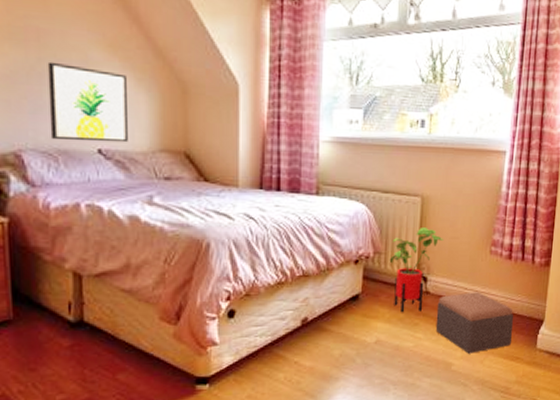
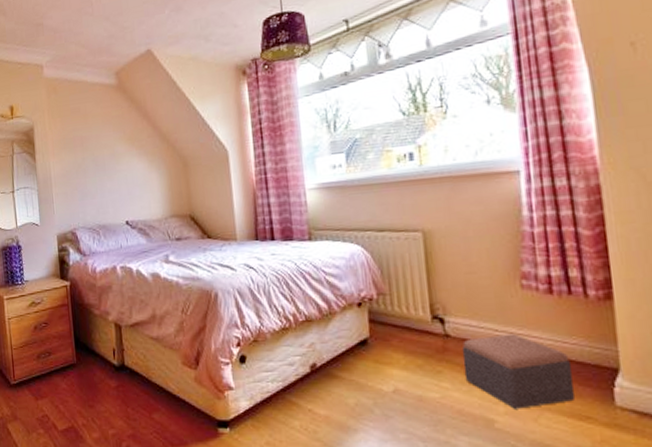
wall art: present [47,61,128,143] -> none [89,159,147,218]
house plant: present [389,228,443,312] -> none [395,264,457,358]

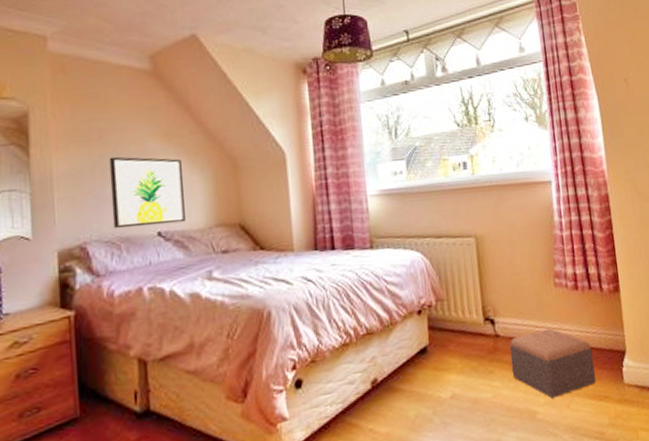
wall art: none [89,159,147,218] -> present [109,156,185,229]

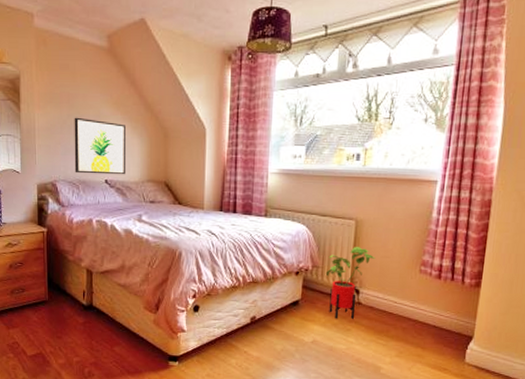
house plant: none [452,267,504,360] -> present [325,247,375,319]
footstool: present [509,328,596,399] -> none [366,305,443,361]

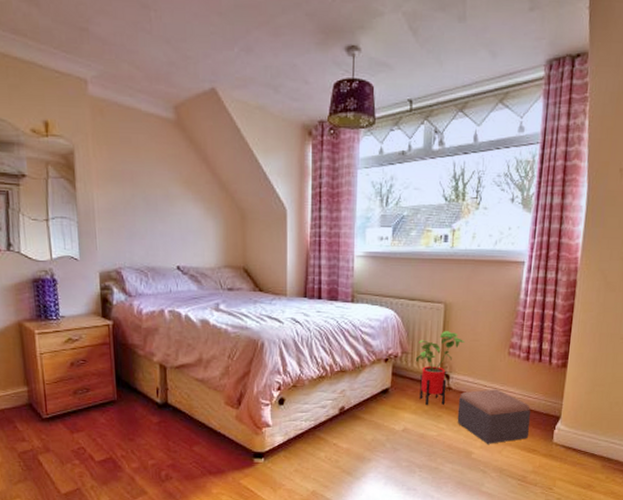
wall art: present [74,117,125,175] -> none [139,197,199,261]
footstool: none [366,305,443,361] -> present [457,389,531,444]

